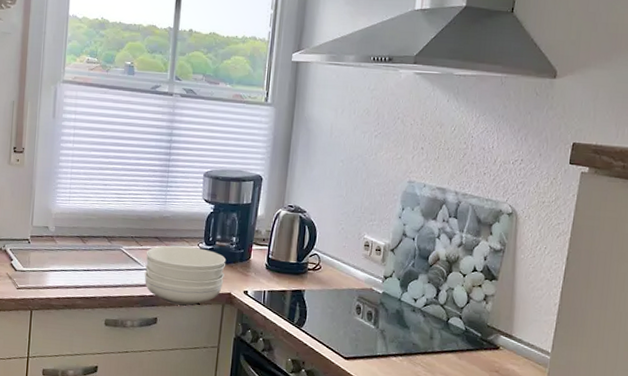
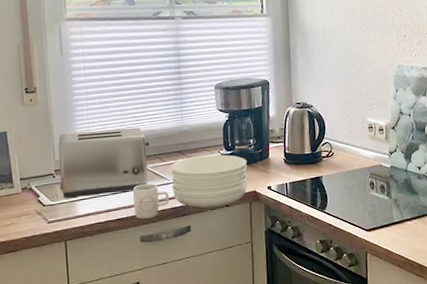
toaster: none [33,200,129,270] -> present [58,127,150,198]
mug: none [102,265,140,303] -> present [133,183,170,219]

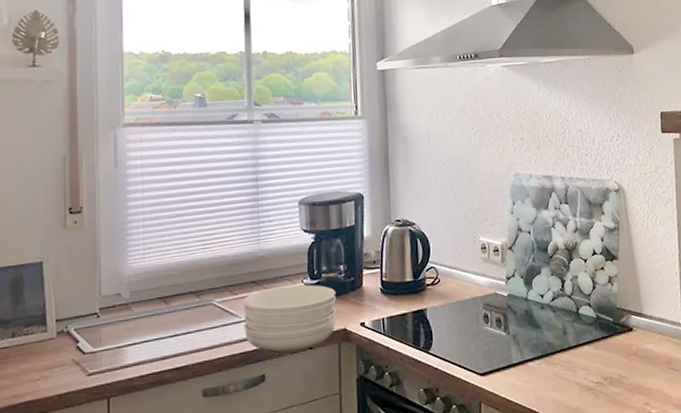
toaster: present [58,127,150,198] -> none [105,253,219,343]
mug: present [133,183,170,219] -> none [195,322,240,368]

